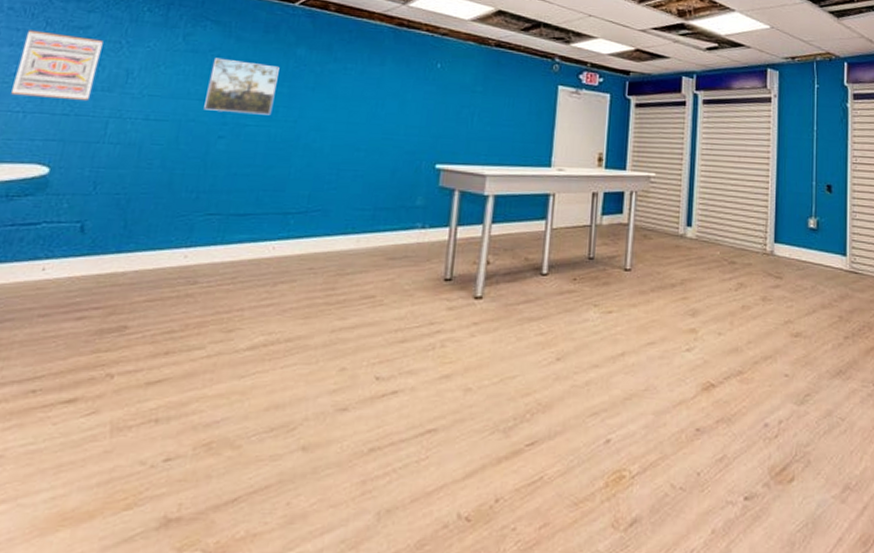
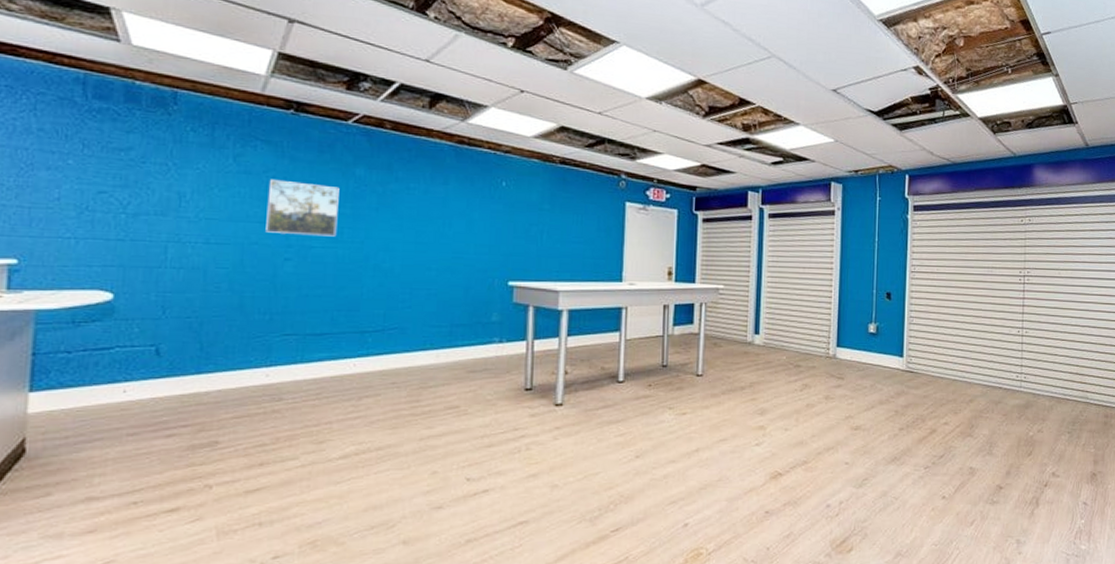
wall art: present [11,30,103,101] -> none [58,152,148,226]

